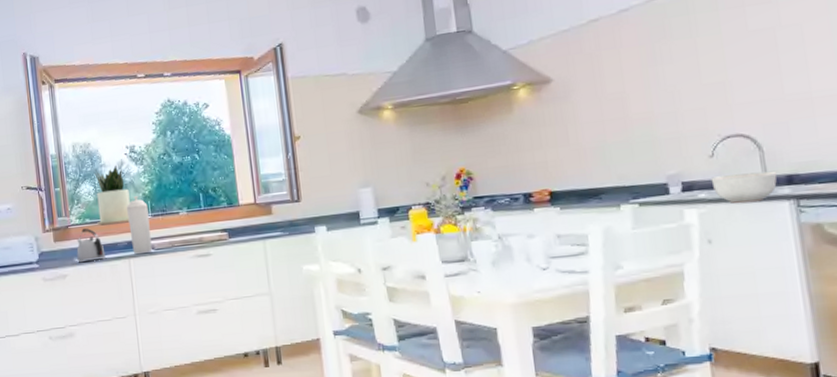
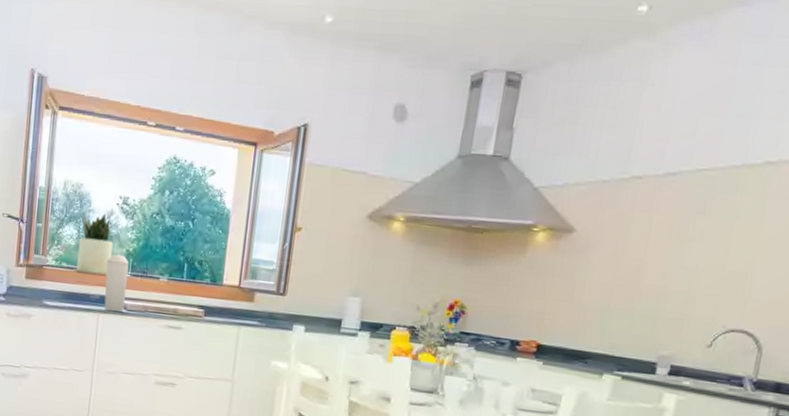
kettle: present [76,228,106,263] -> none [46,272,76,308]
bowl: present [711,171,778,204] -> none [700,367,768,403]

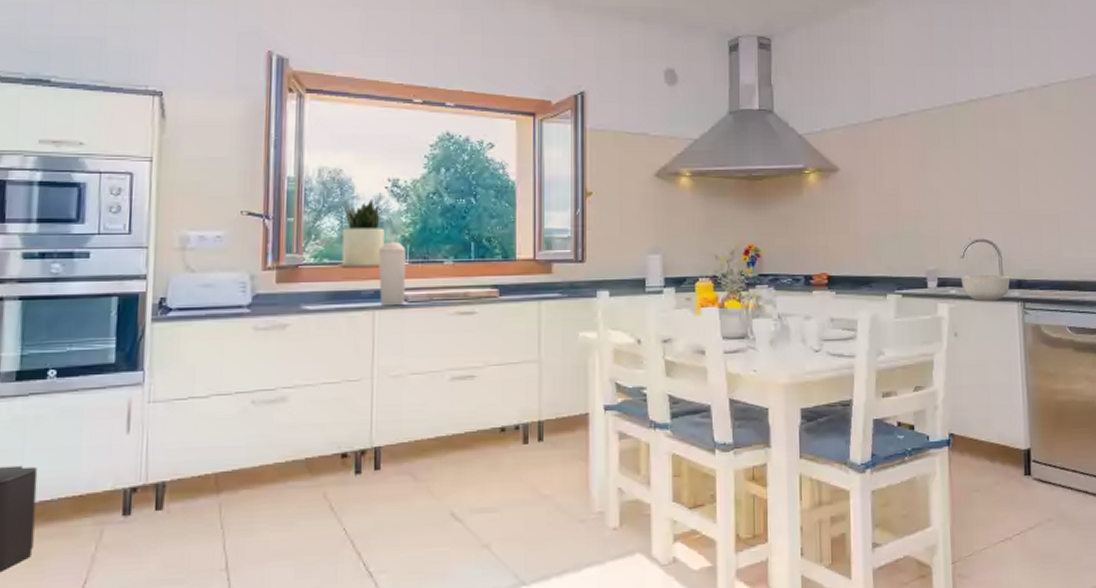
bowl: none [700,367,768,403] -> present [960,275,1011,302]

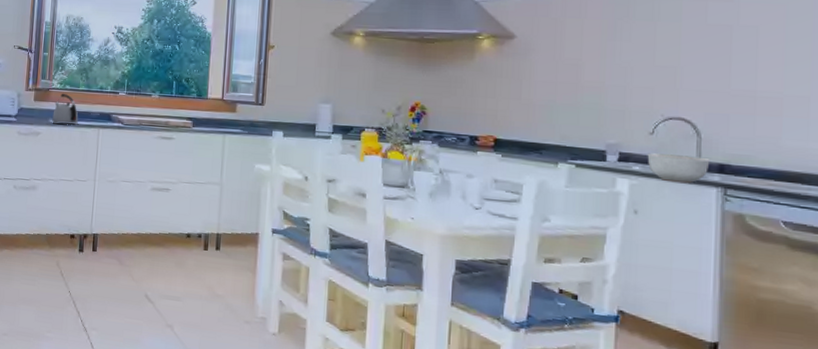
kettle: none [305,270,344,311] -> present [52,94,79,125]
planter: present [338,200,385,268] -> none [76,42,110,96]
canister: present [378,238,406,306] -> none [103,73,125,127]

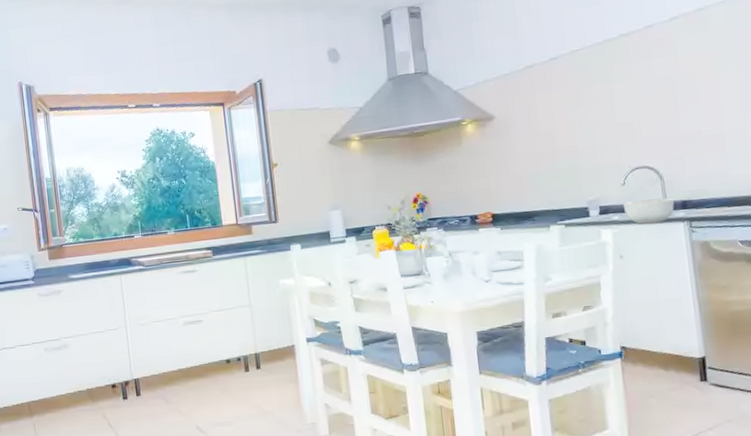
kettle: present [52,94,79,125] -> none [70,247,98,279]

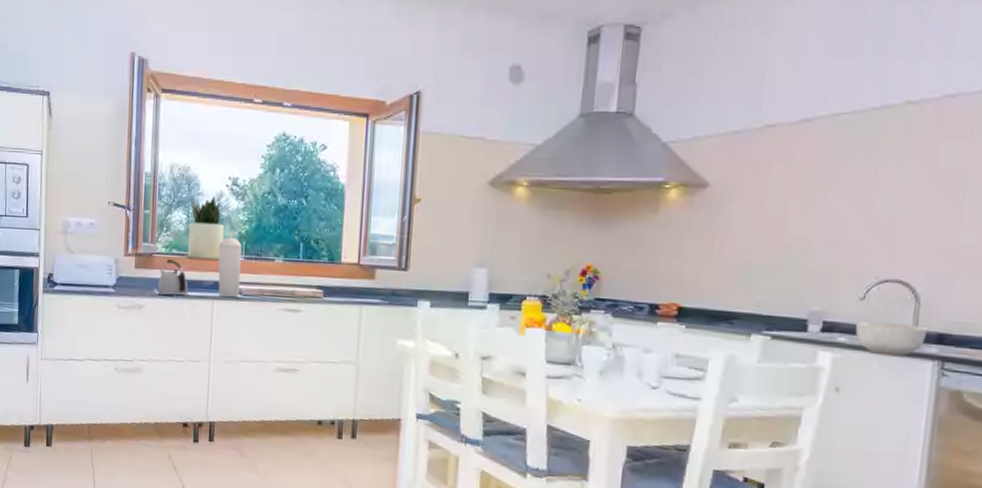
kettle: none [70,247,98,279] -> present [157,259,188,296]
planter: none [87,189,122,245] -> present [185,197,224,261]
canister: none [117,217,142,271] -> present [218,234,242,298]

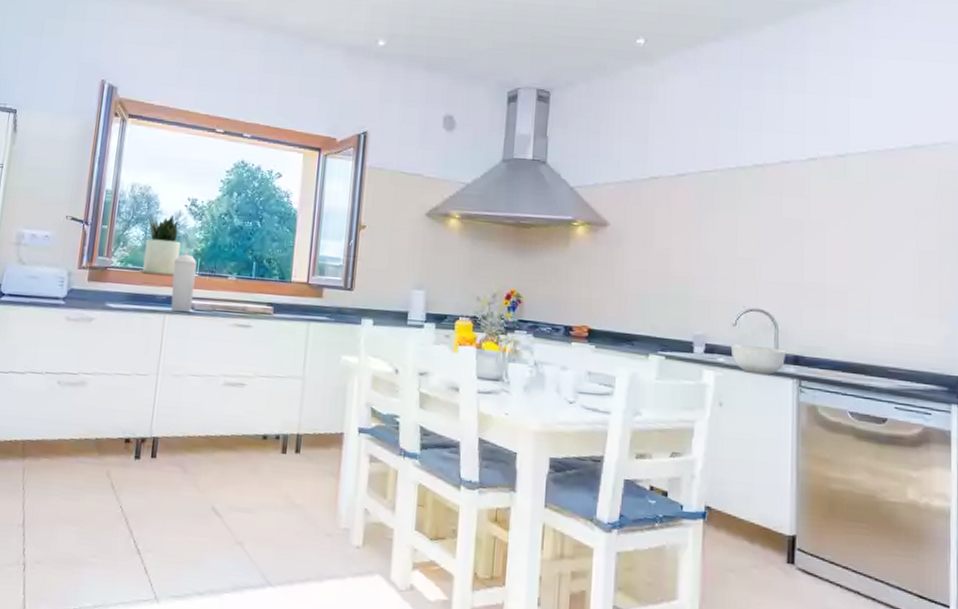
kettle: present [157,259,188,296] -> none [109,273,141,310]

